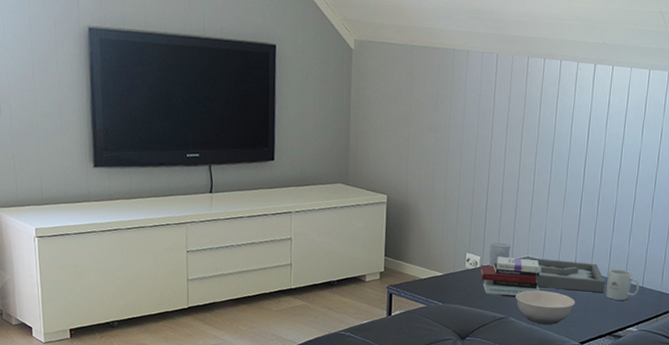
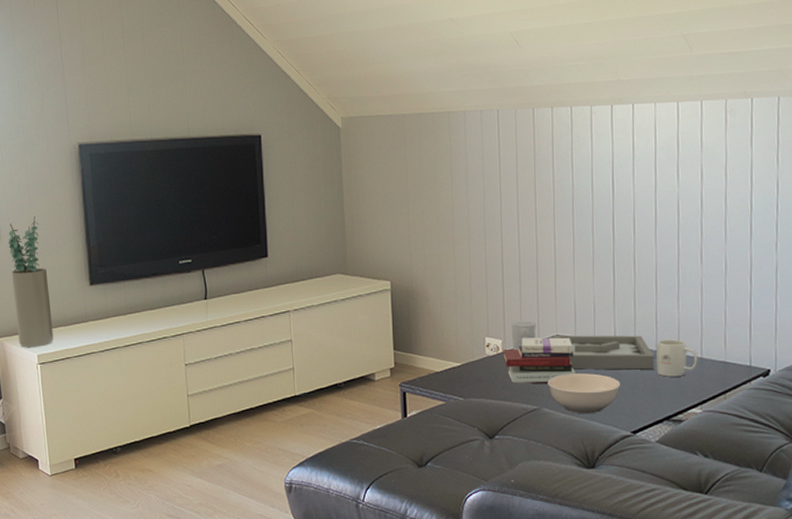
vase: none [8,93,54,222] -> present [9,216,54,348]

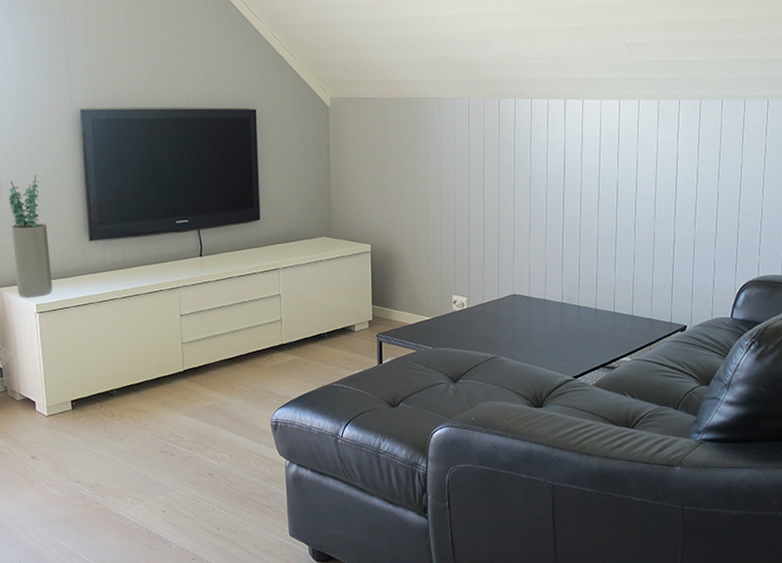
books: present [503,337,576,384] -> none [467,296,529,336]
candle holder: present [511,320,536,351] -> none [475,281,496,307]
bowl: present [547,373,621,414] -> none [504,327,566,362]
decorative tray: present [553,335,655,370] -> none [510,295,594,325]
mug: present [656,339,698,377] -> none [595,299,629,331]

